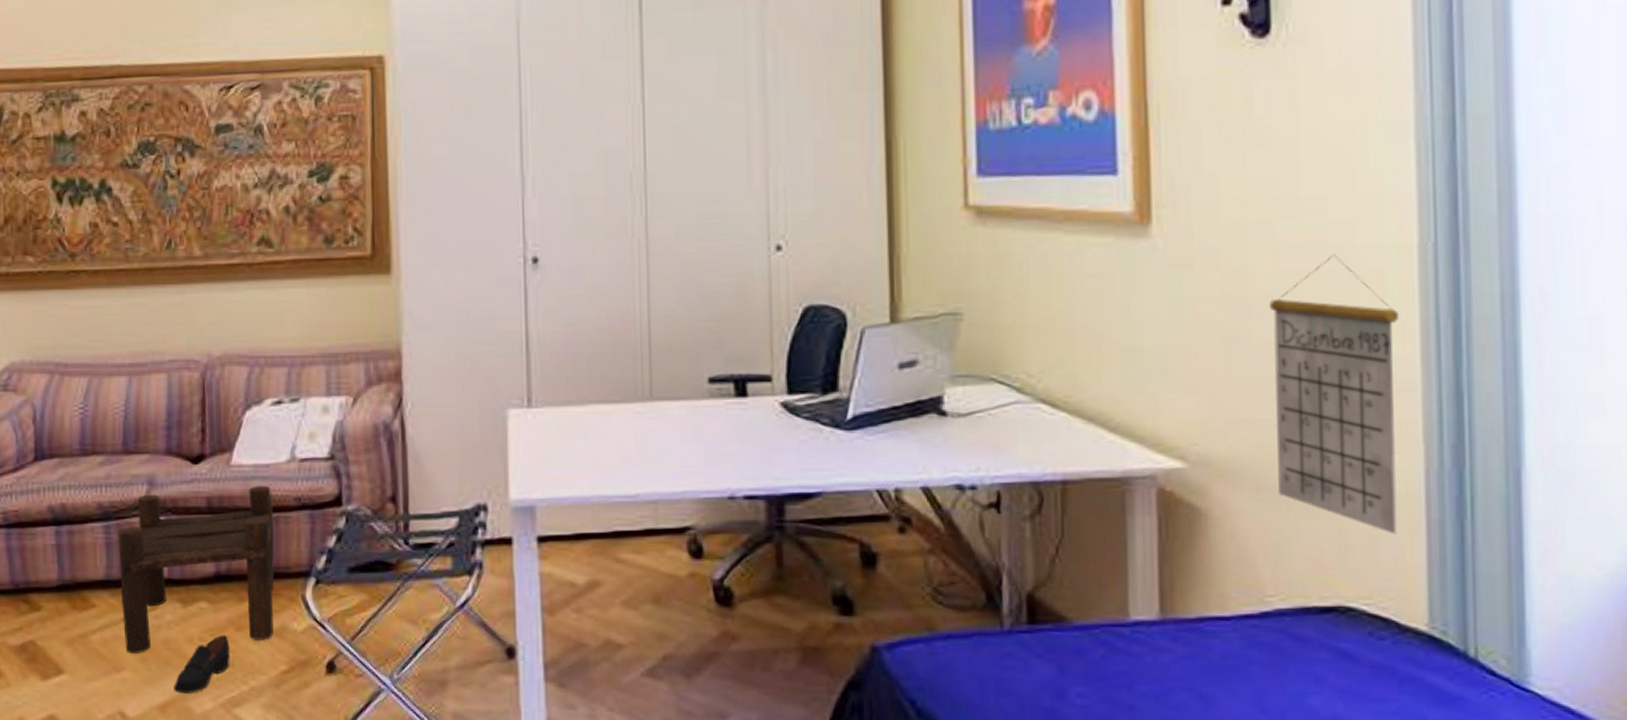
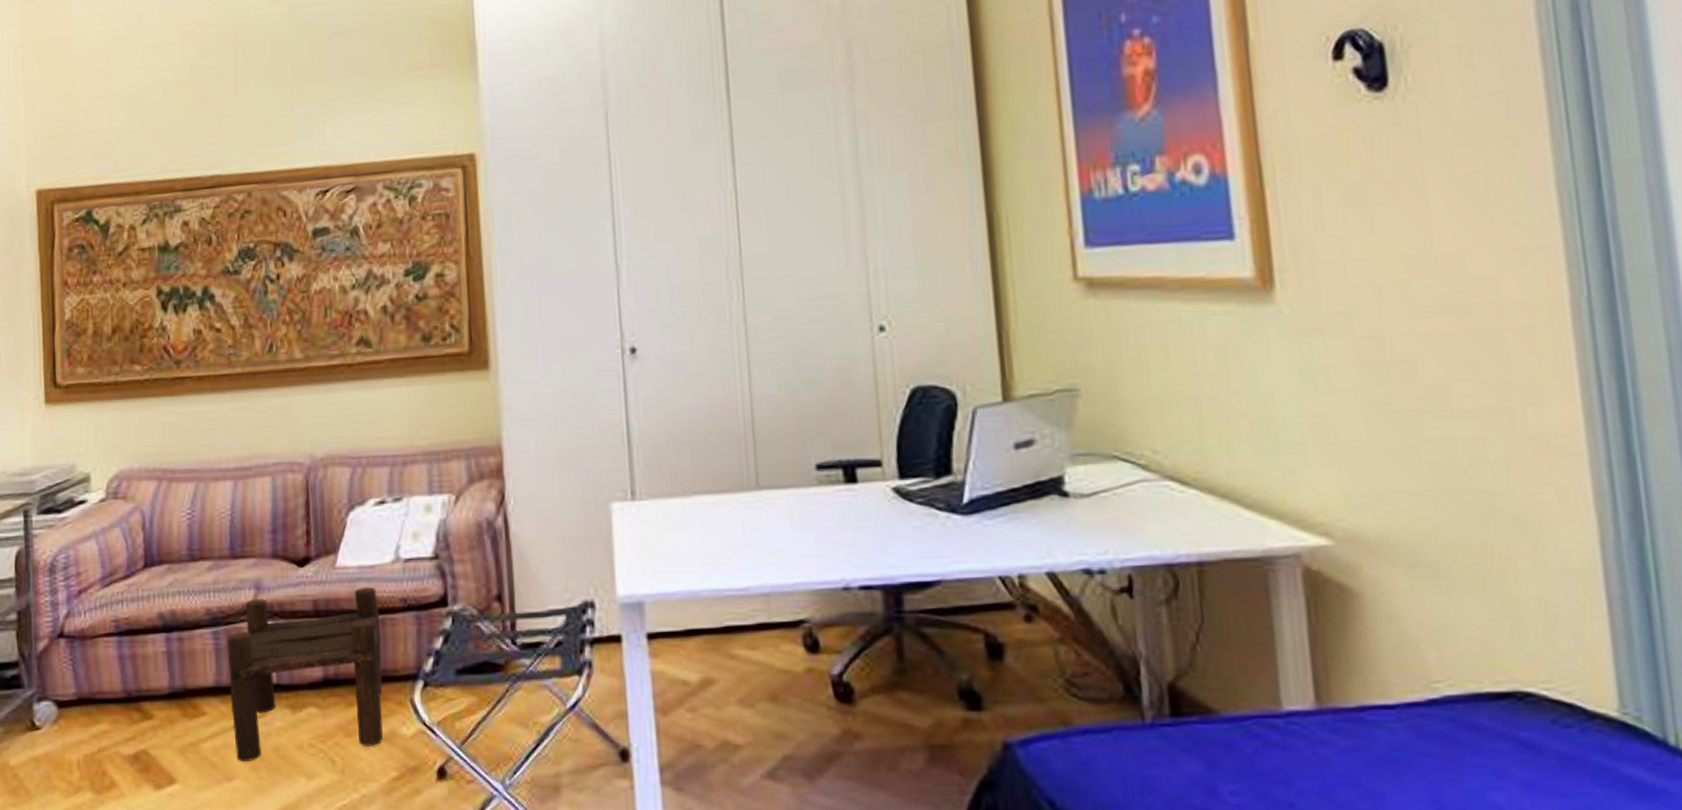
shoe: present [174,635,230,694] -> none [285,741,341,803]
calendar: present [1268,254,1400,534] -> none [1409,312,1575,612]

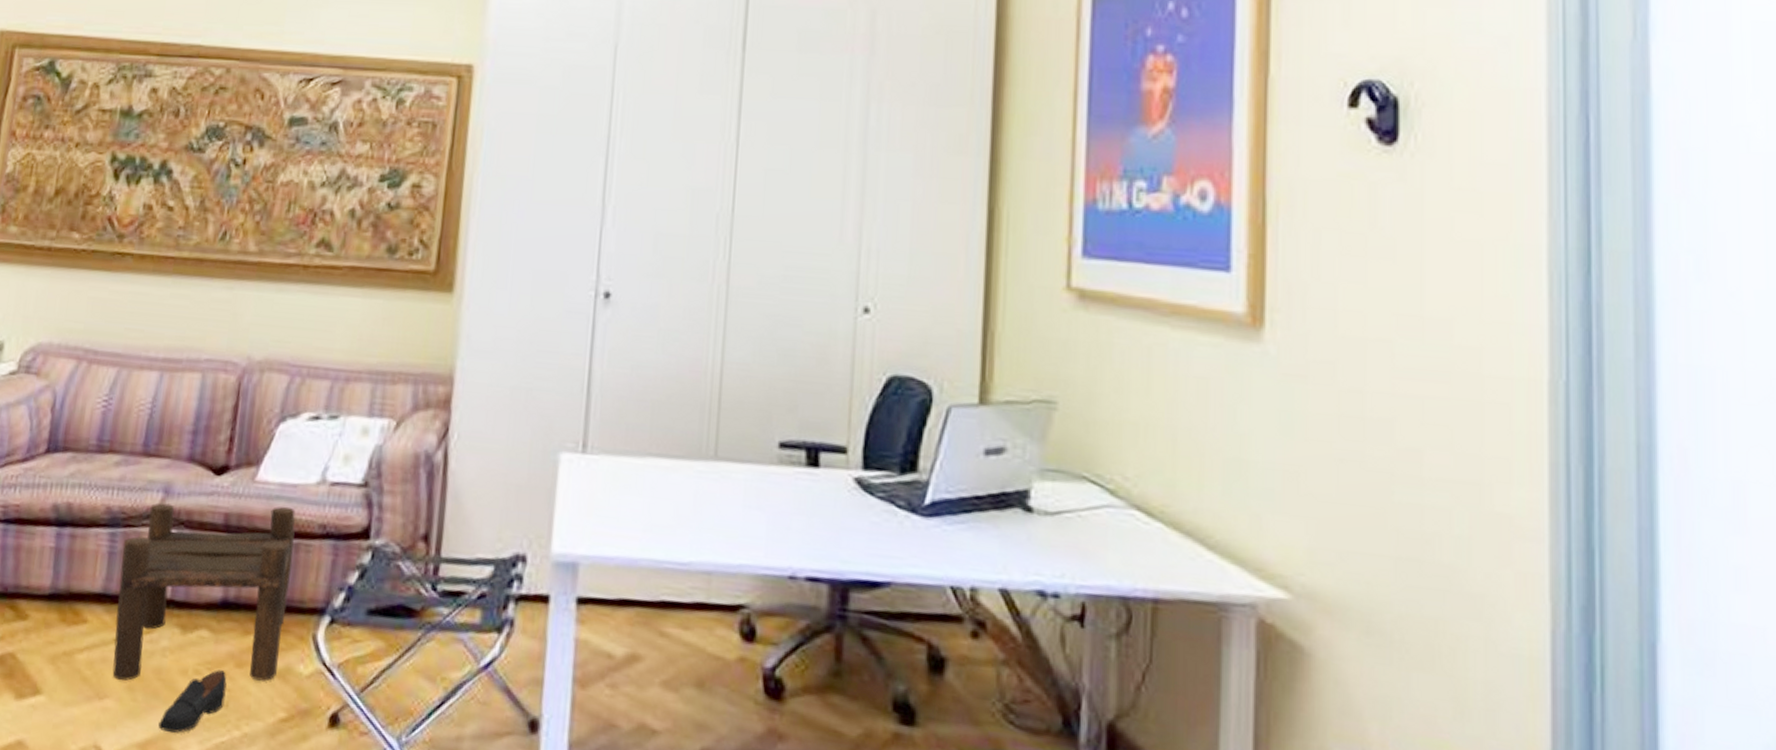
shoe: none [285,741,341,803] -> present [158,670,227,734]

